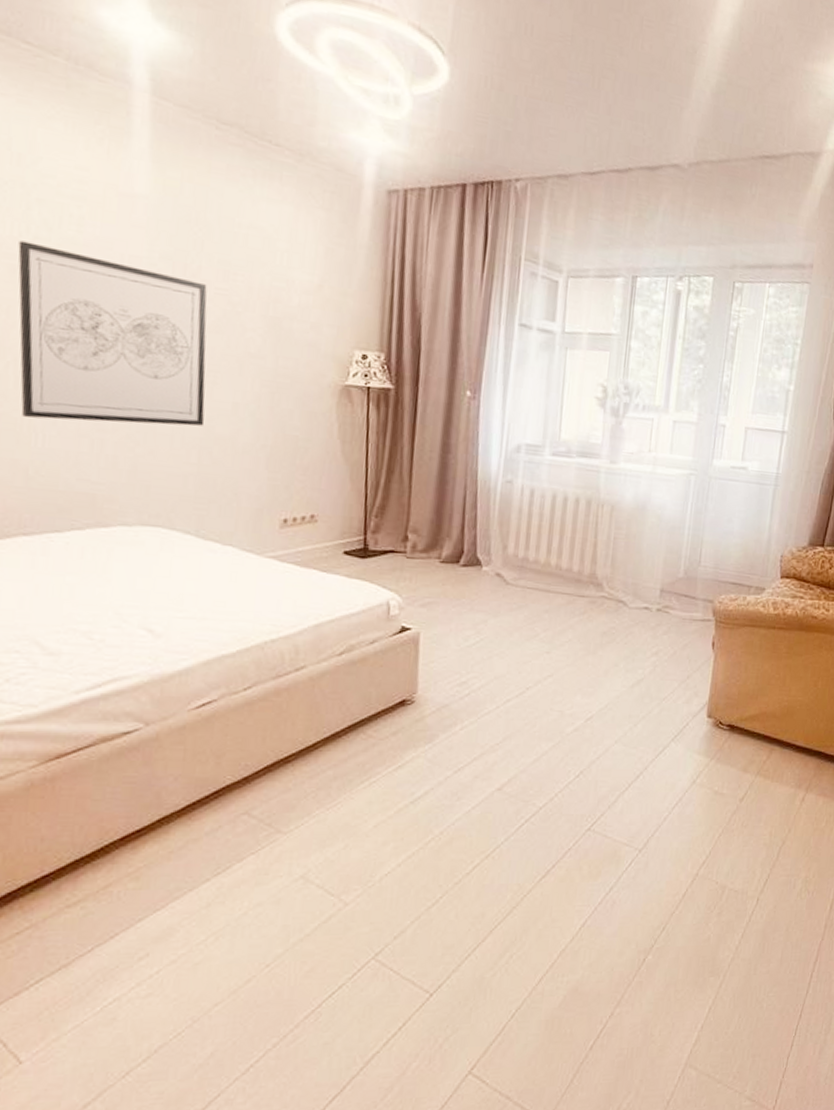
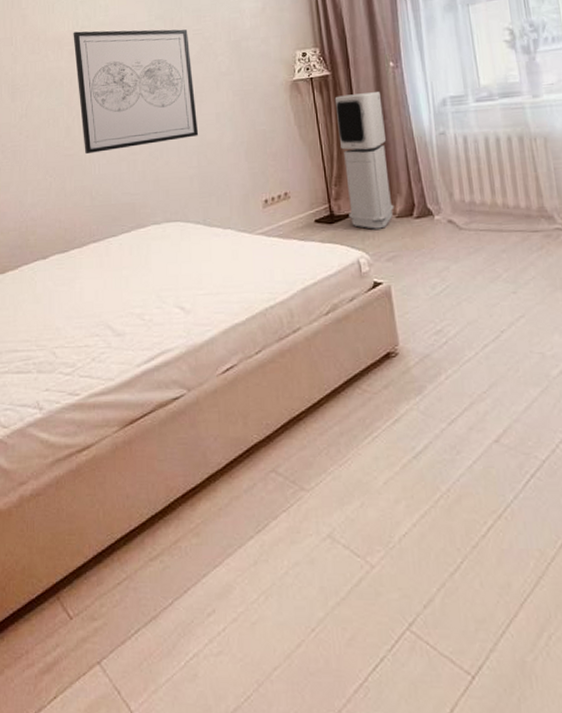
air purifier: none [386,415,450,572] -> present [334,91,395,229]

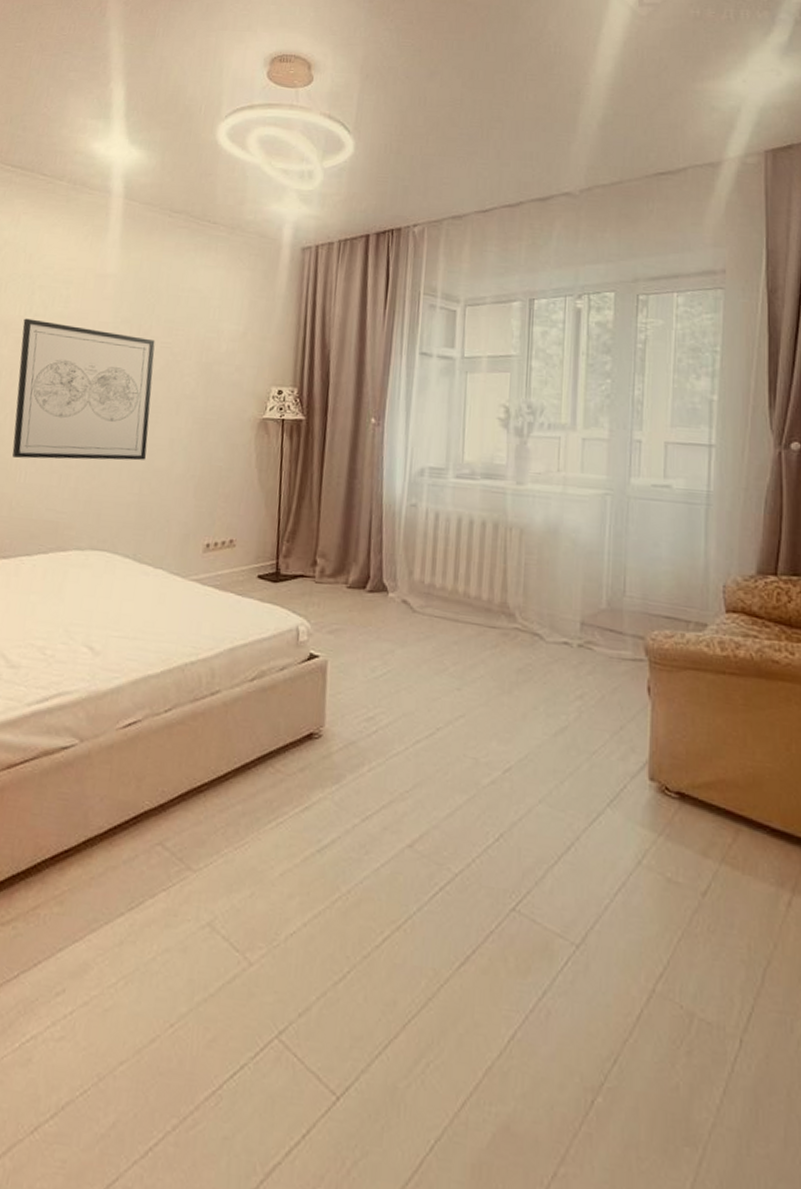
air purifier: present [334,91,395,229] -> none [296,444,356,597]

